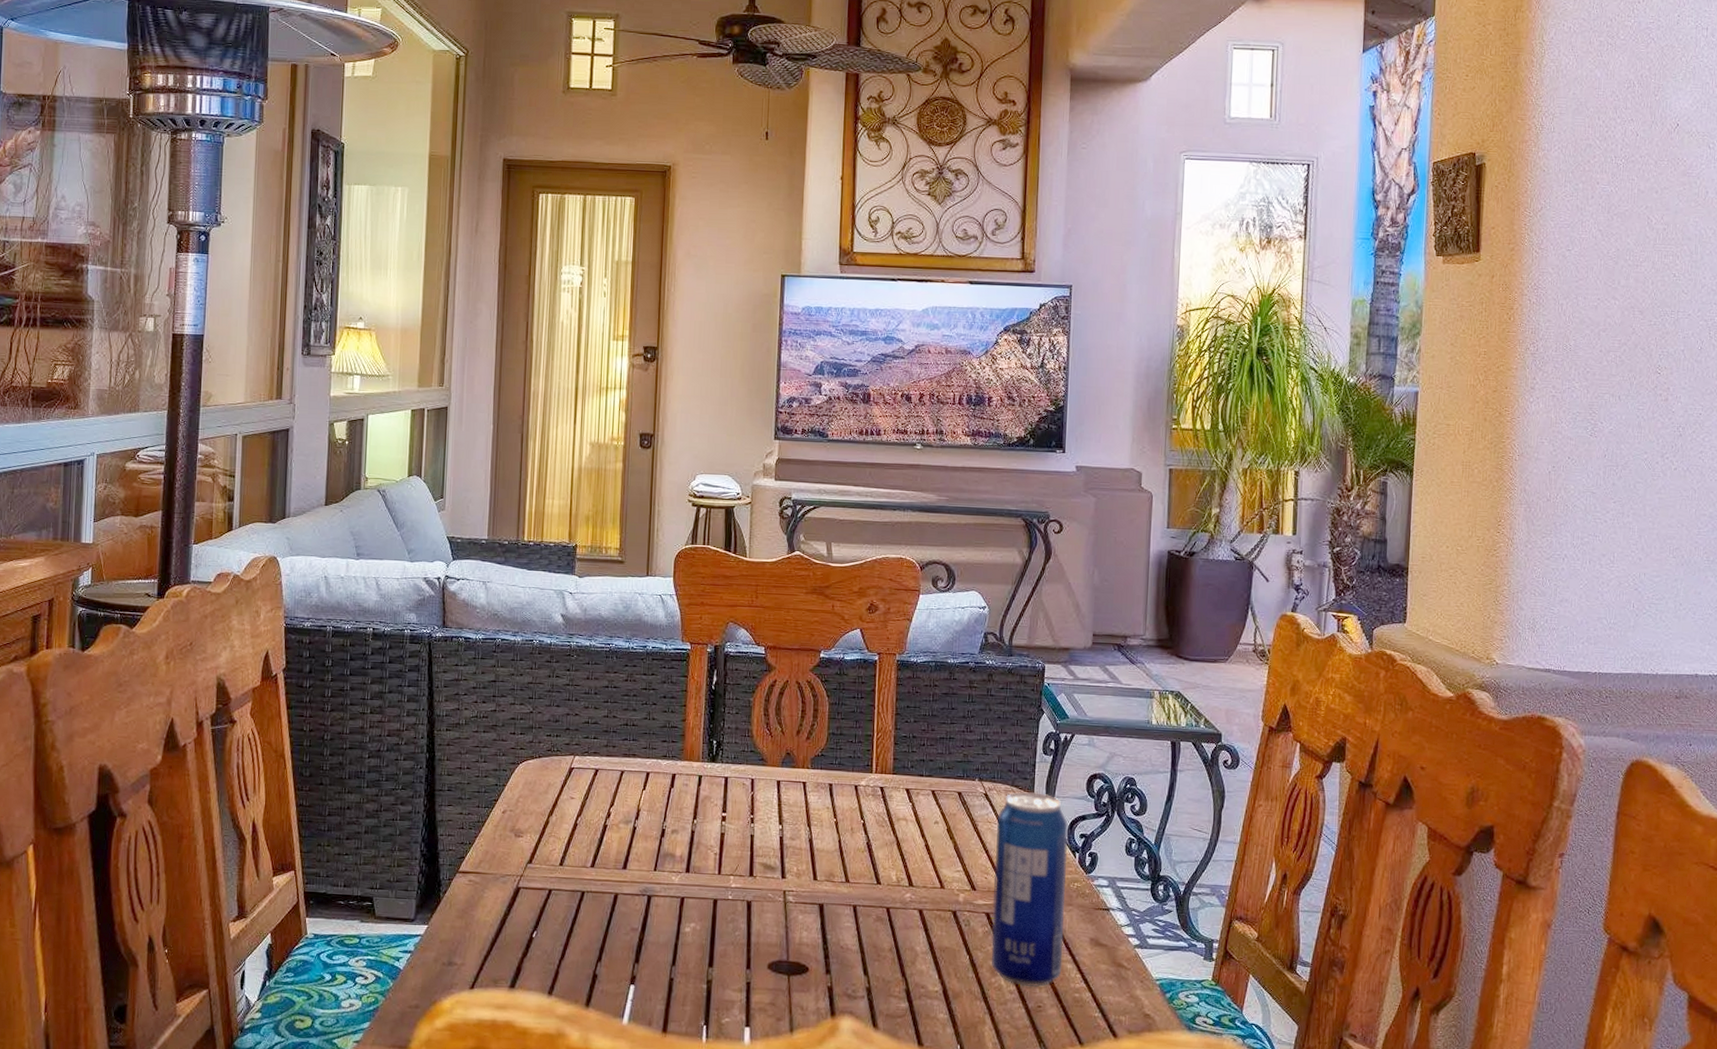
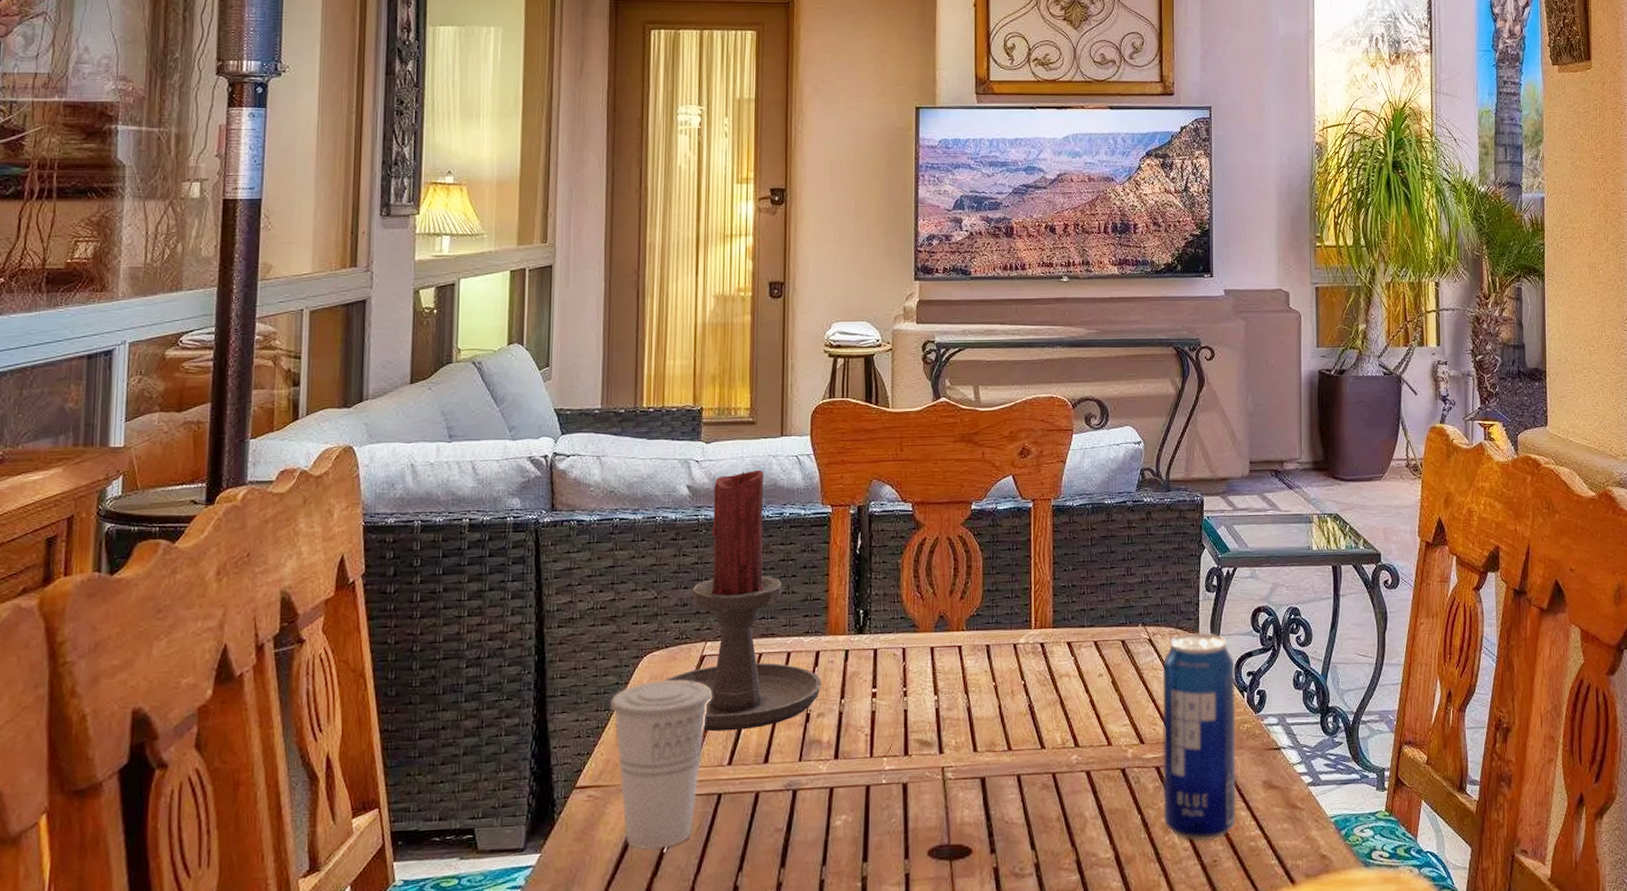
cup: none [490,786,579,934] -> present [610,680,712,850]
candle holder: none [536,604,677,838] -> present [663,469,822,732]

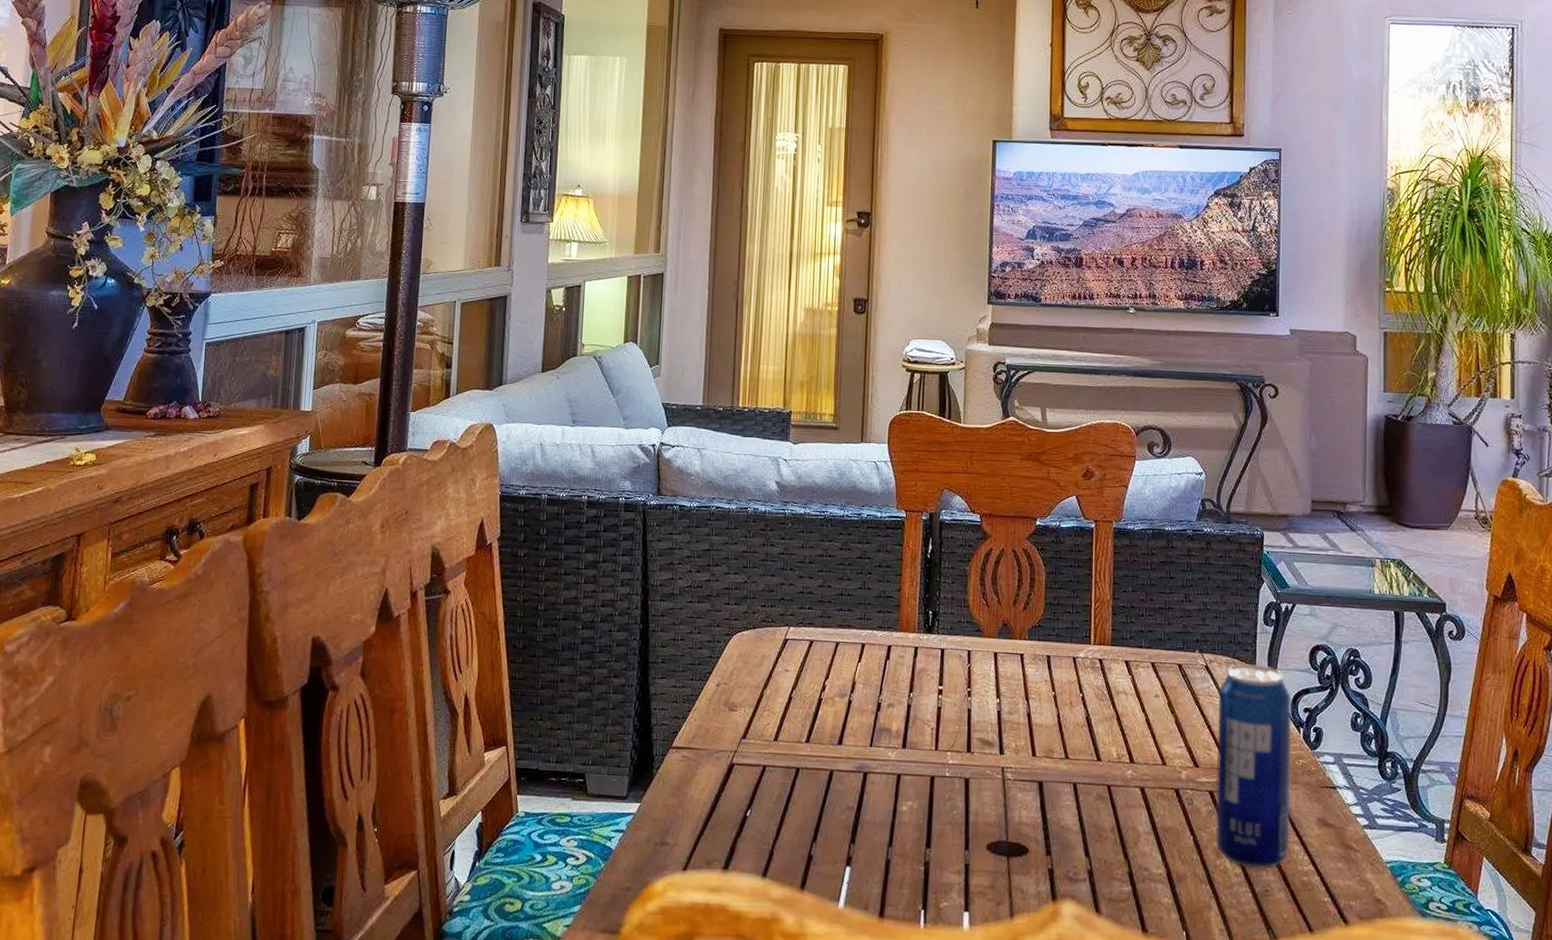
cup: present [610,680,712,850] -> none [704,658,793,812]
candle holder: present [663,469,822,732] -> none [750,471,892,712]

